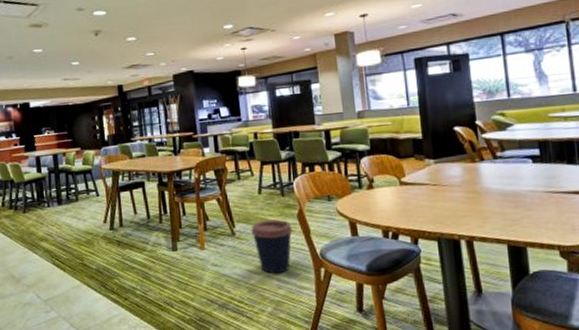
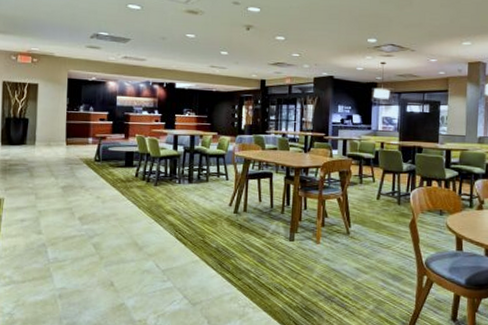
coffee cup: present [251,219,293,274] -> none [365,224,404,276]

